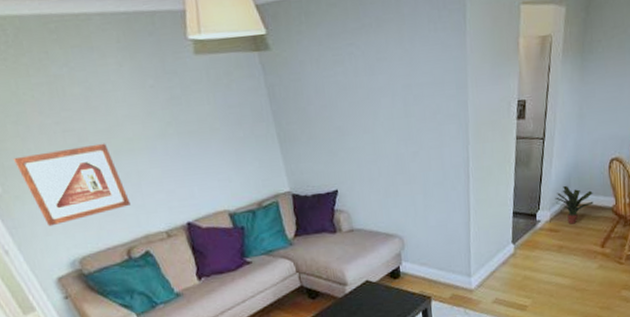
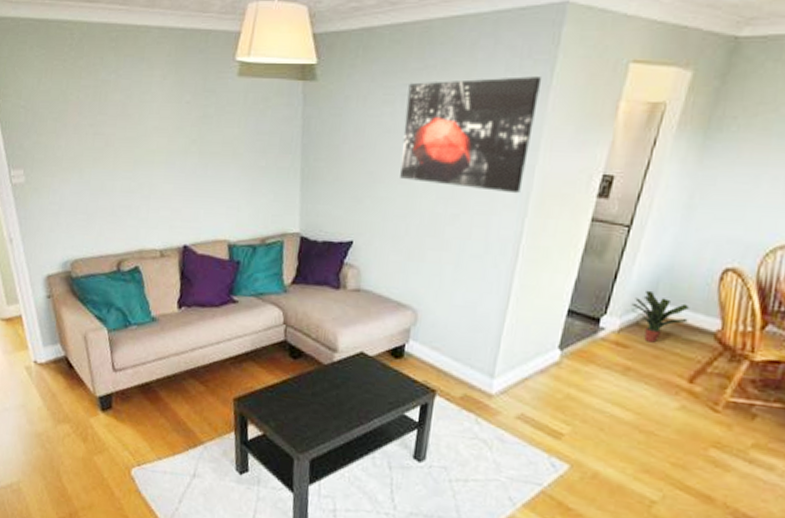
picture frame: present [13,143,130,227] -> none [43,150,135,224]
wall art: none [352,24,461,129] -> present [400,76,542,194]

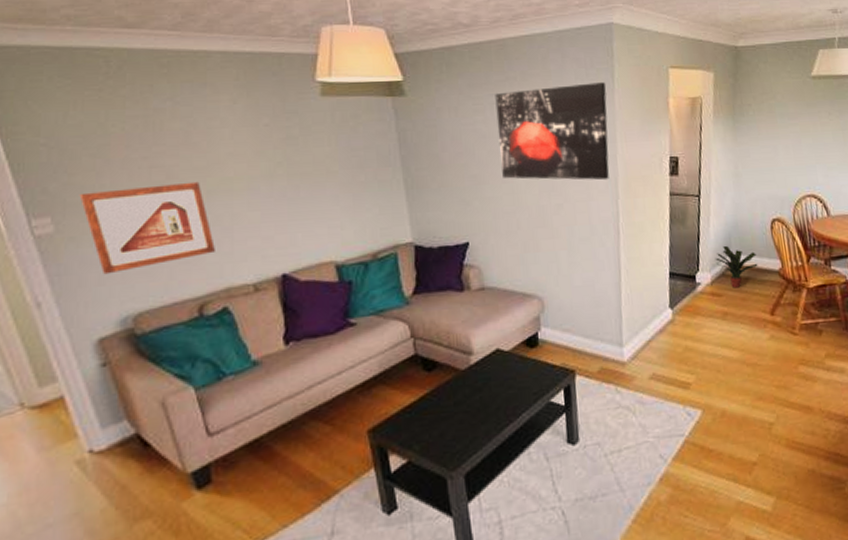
picture frame: none [43,150,135,224] -> present [79,181,215,275]

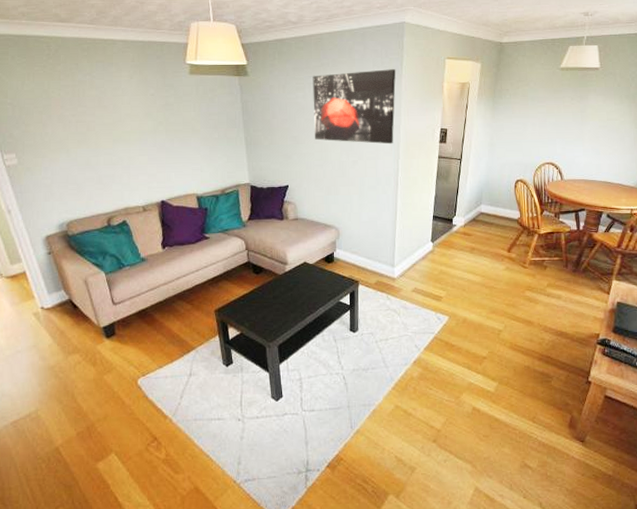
picture frame: present [79,181,215,275] -> none [32,133,118,194]
potted plant: present [715,245,758,288] -> none [469,198,502,230]

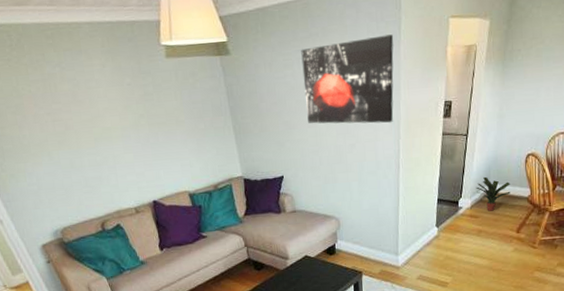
potted plant: none [469,198,502,230] -> present [475,176,511,212]

